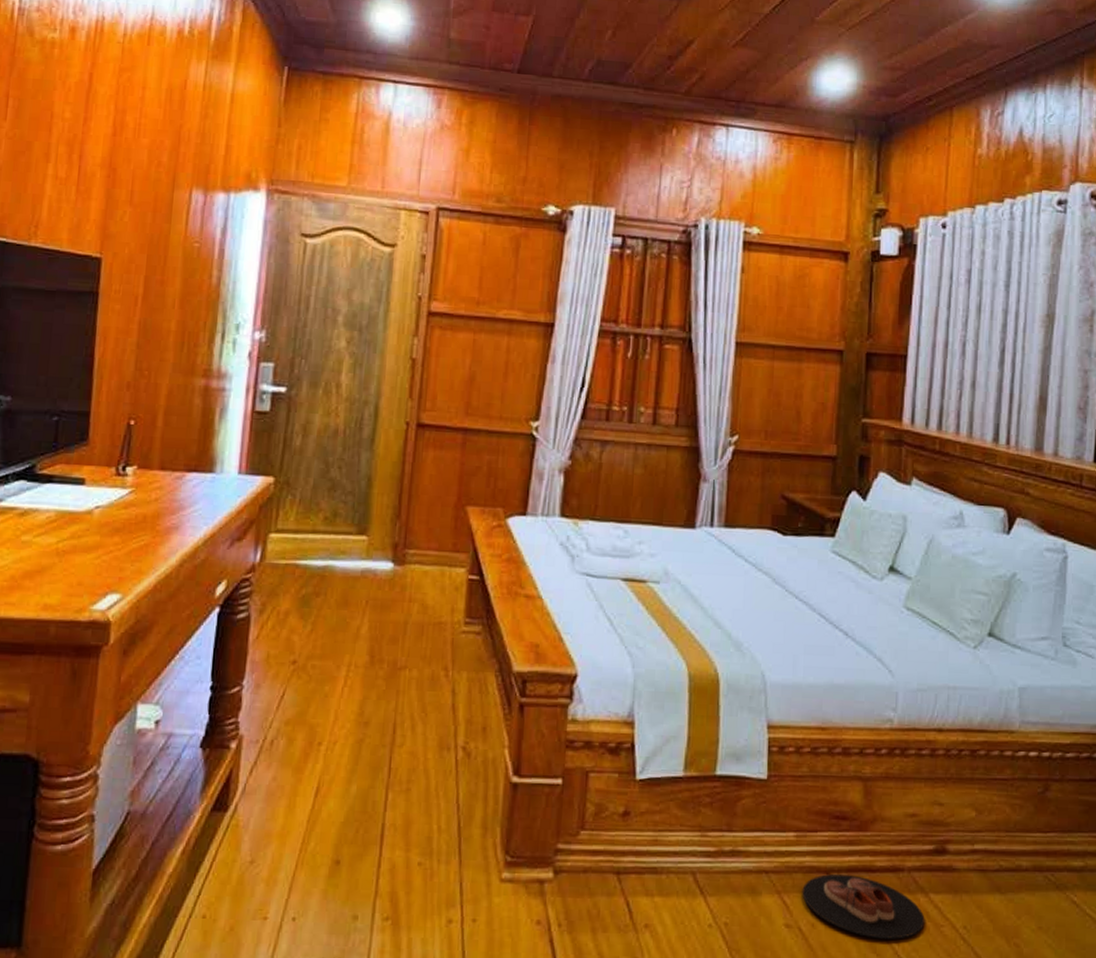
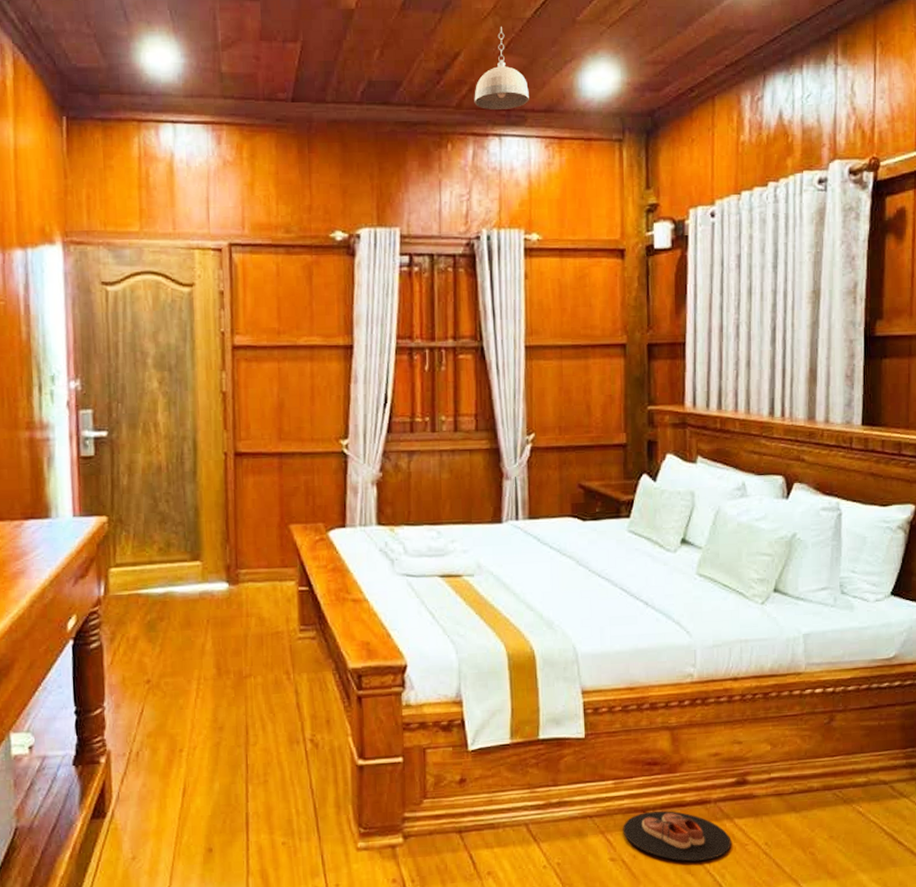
pendant light: none [704,18,761,101] -> present [474,26,529,110]

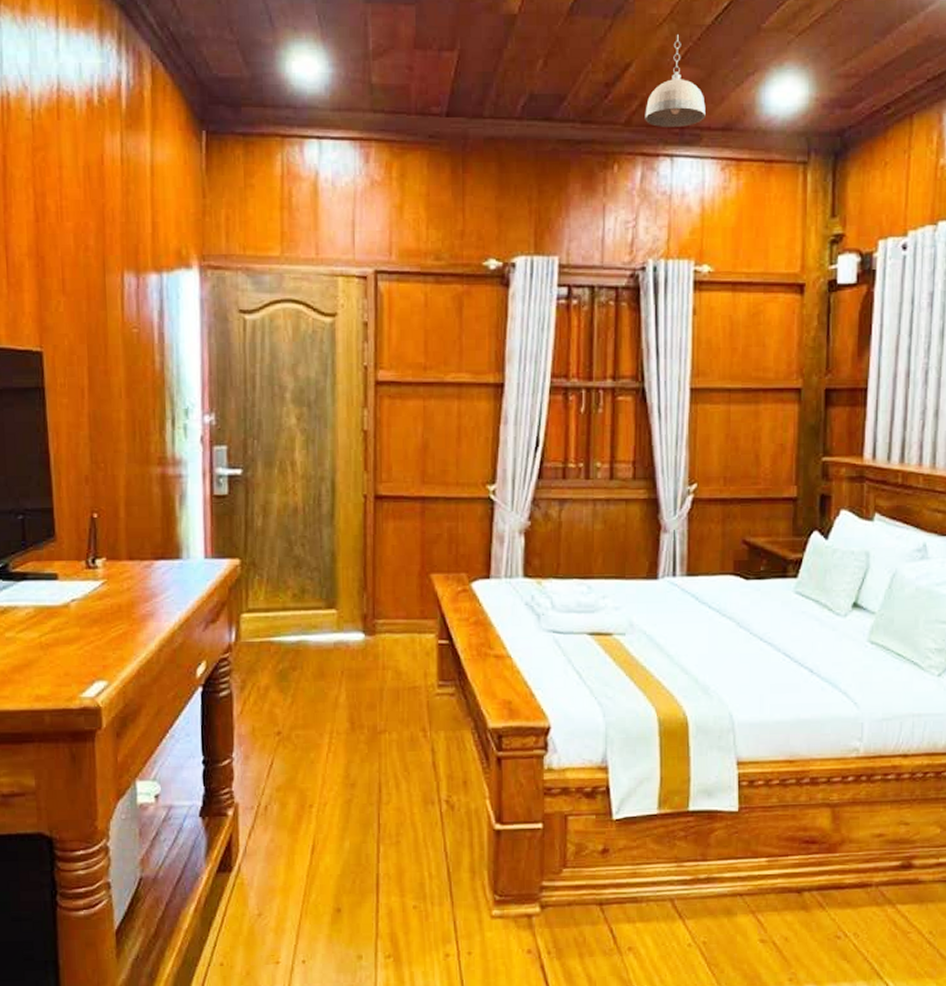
slippers: present [623,811,732,862] -> none [775,892,893,947]

